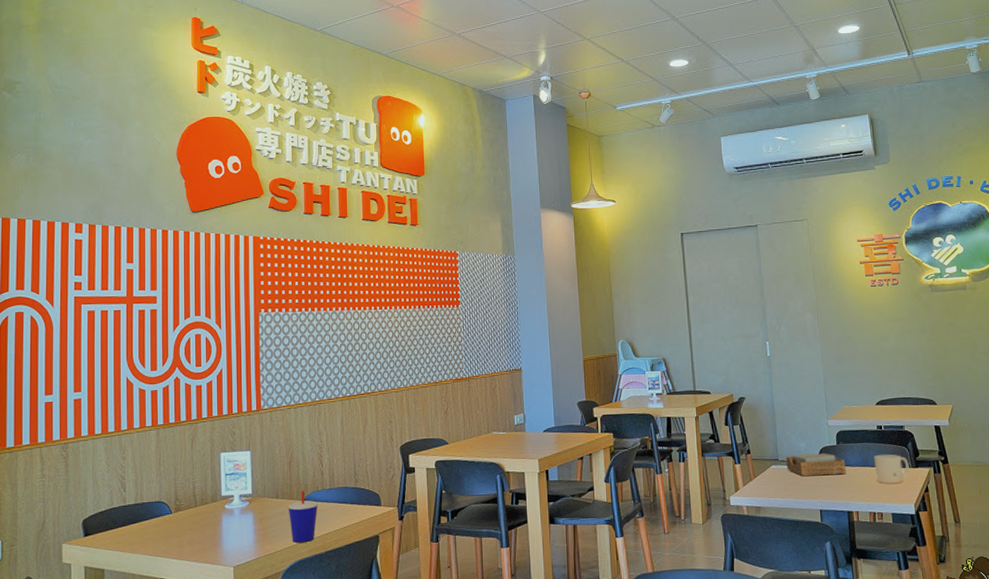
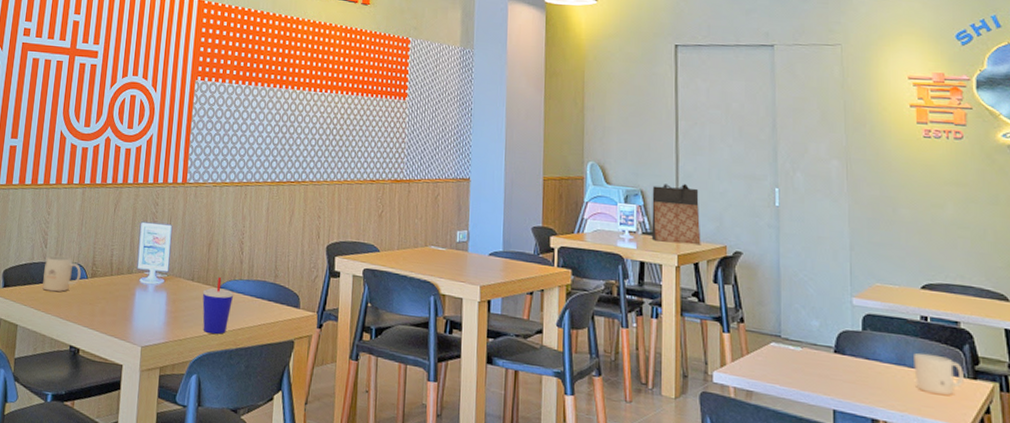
mug: none [125,496,164,532] -> present [42,255,81,292]
bag: none [672,348,713,399] -> present [651,184,701,246]
napkin holder: present [785,453,846,477] -> none [790,334,873,371]

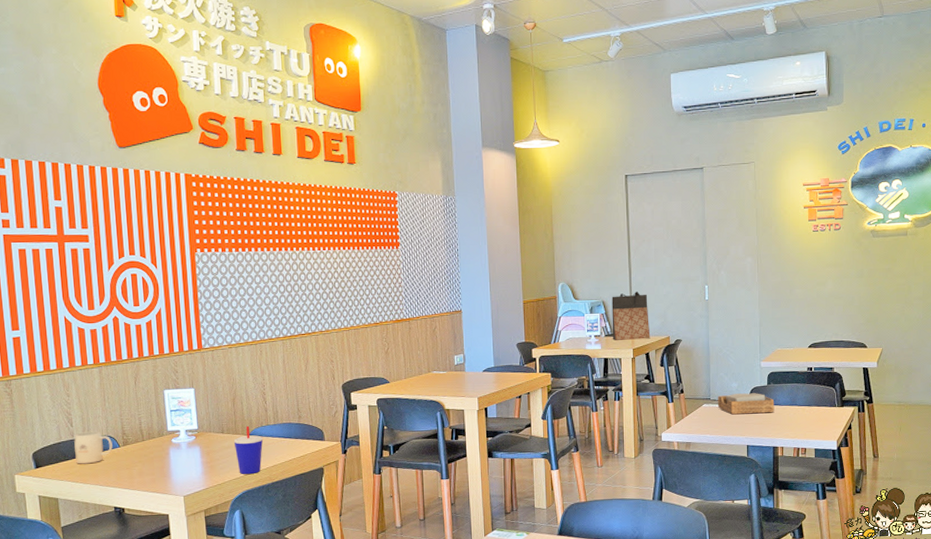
napkin holder: none [790,334,873,371] -> present [717,393,775,415]
mug: present [914,352,964,396] -> none [802,394,835,422]

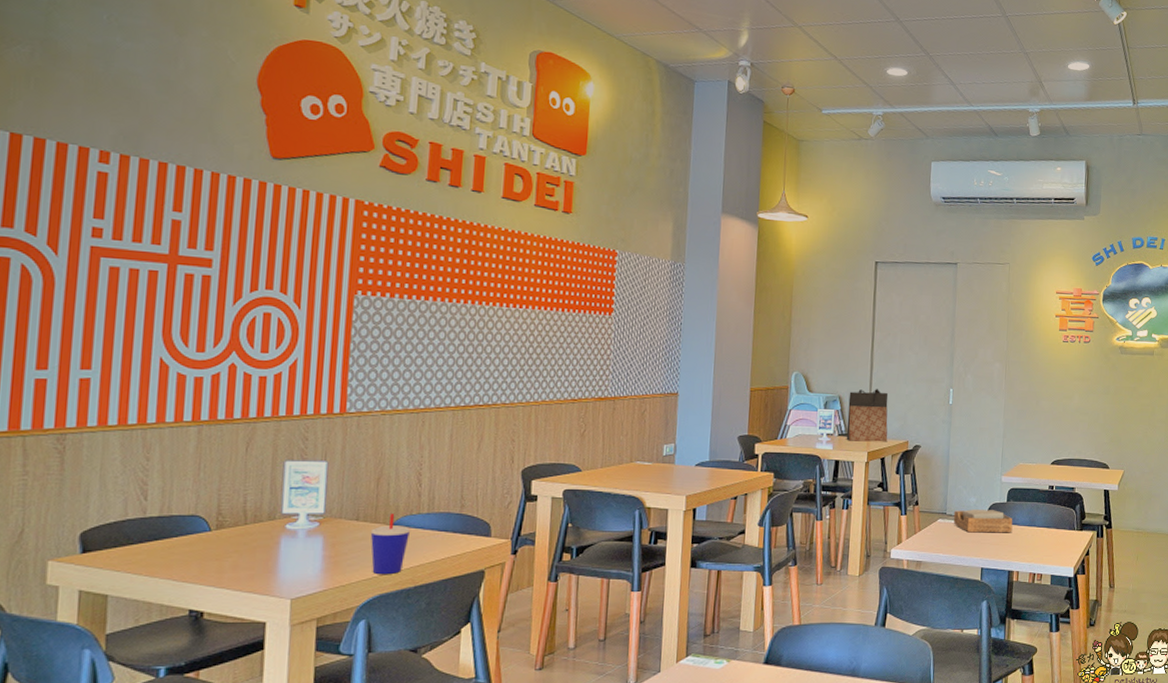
mug: present [73,430,113,464] -> none [143,507,201,551]

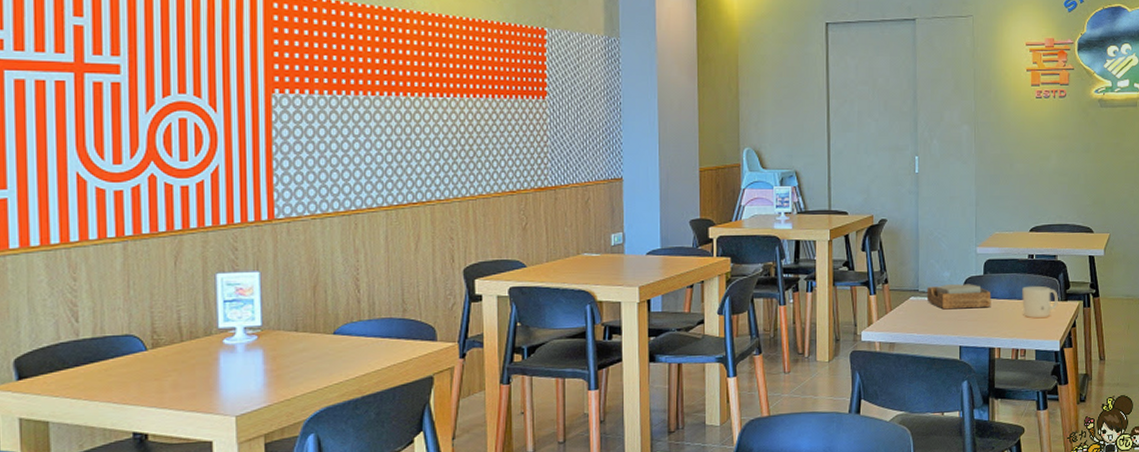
beverage cup: present [370,512,411,575] -> none [311,321,353,387]
bag: present [846,389,889,442] -> none [806,161,851,219]
mug: none [1041,514,1074,546] -> present [1022,285,1058,319]

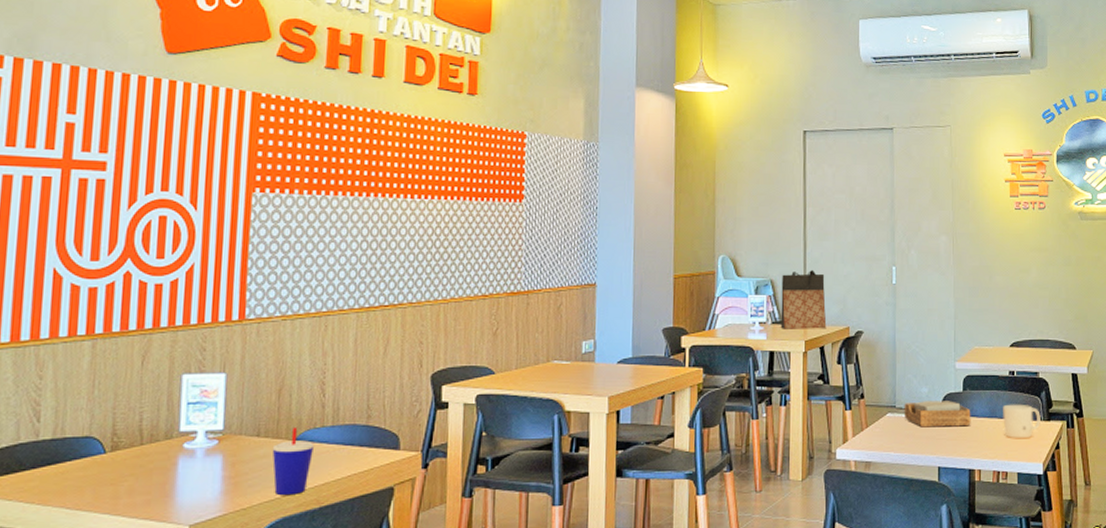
beverage cup: none [311,321,353,387] -> present [272,426,315,496]
bag: none [806,161,851,219] -> present [780,270,827,329]

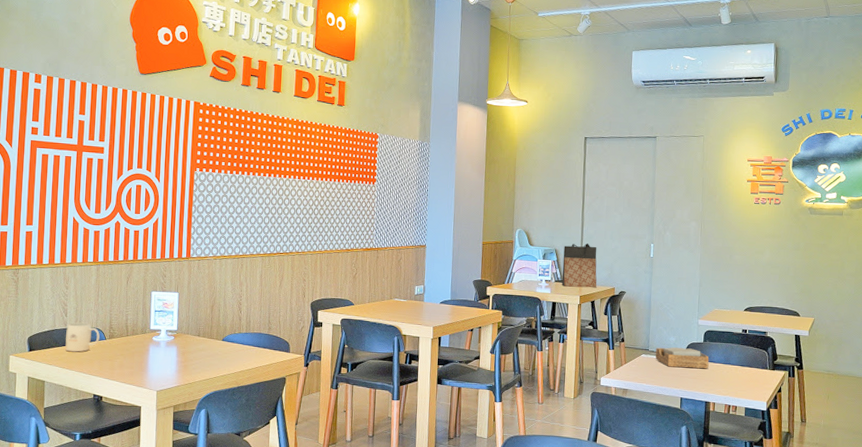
mug: none [35,429,96,477] -> present [65,322,100,352]
beverage cup: present [272,426,315,496] -> none [207,331,235,377]
mug: present [1003,404,1041,439] -> none [735,354,767,383]

